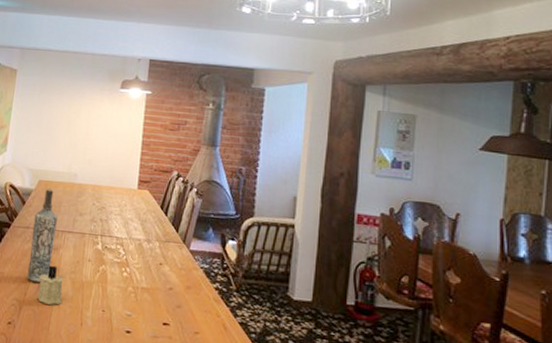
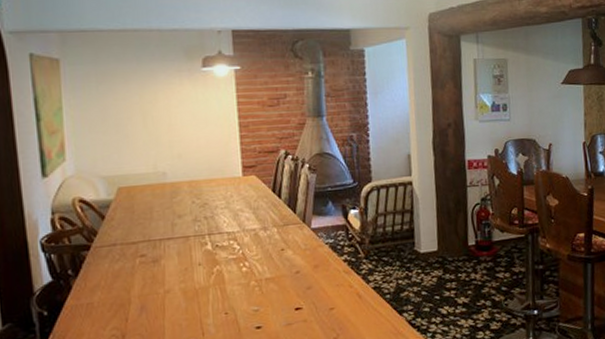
bottle: present [27,188,58,283] -> none [120,194,153,304]
candle: present [37,265,64,305] -> none [141,279,174,324]

